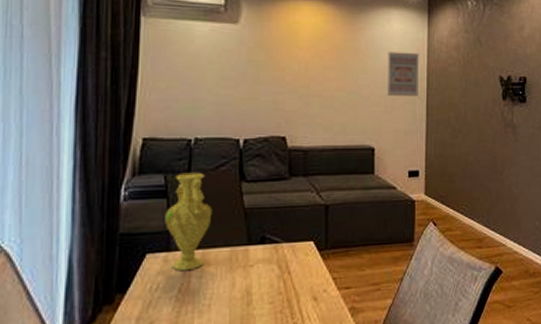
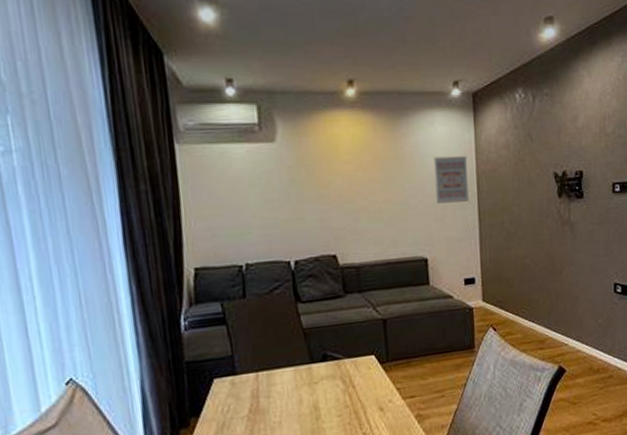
vase: present [165,172,213,271] -> none [226,297,273,393]

